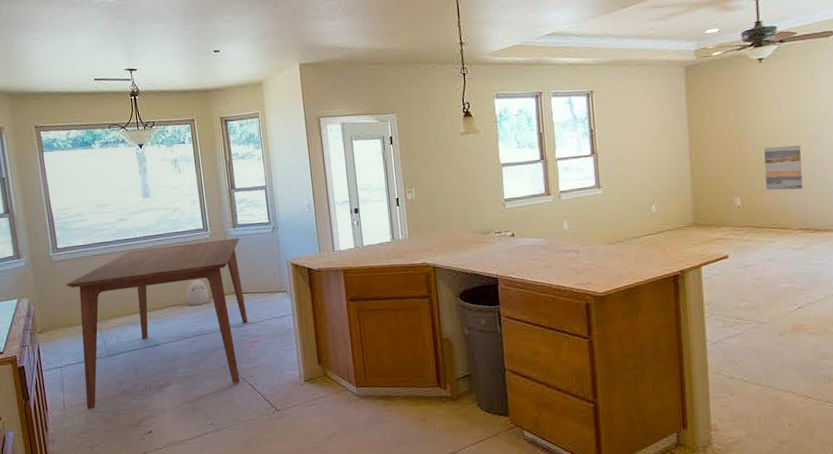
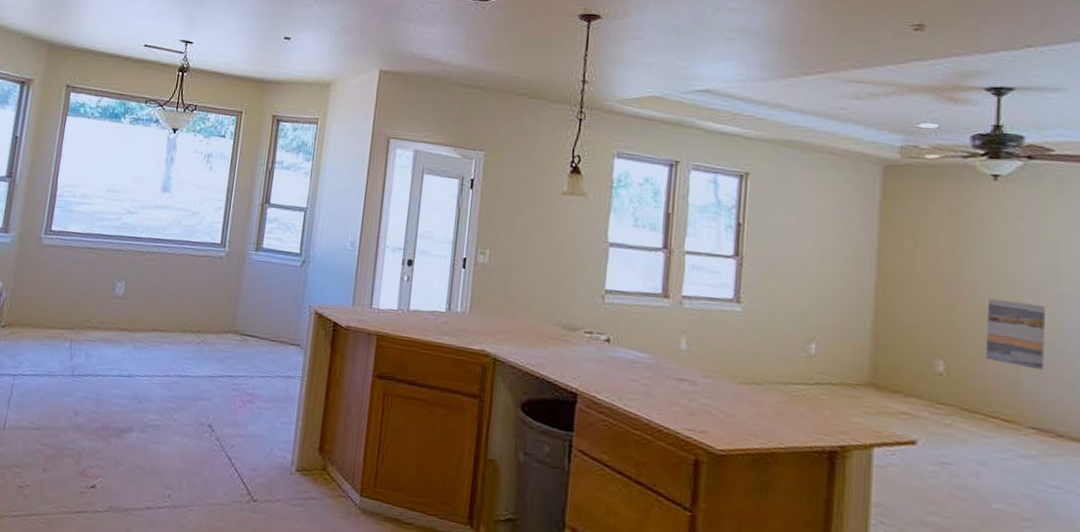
dining table: present [66,238,248,409] -> none [29,252,261,451]
plush toy: present [186,278,210,306] -> none [179,303,208,339]

